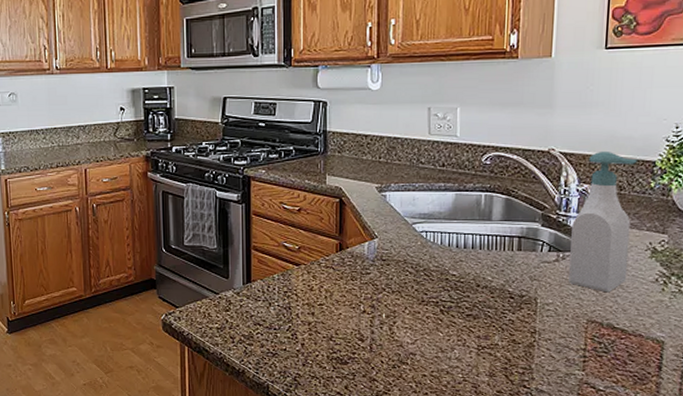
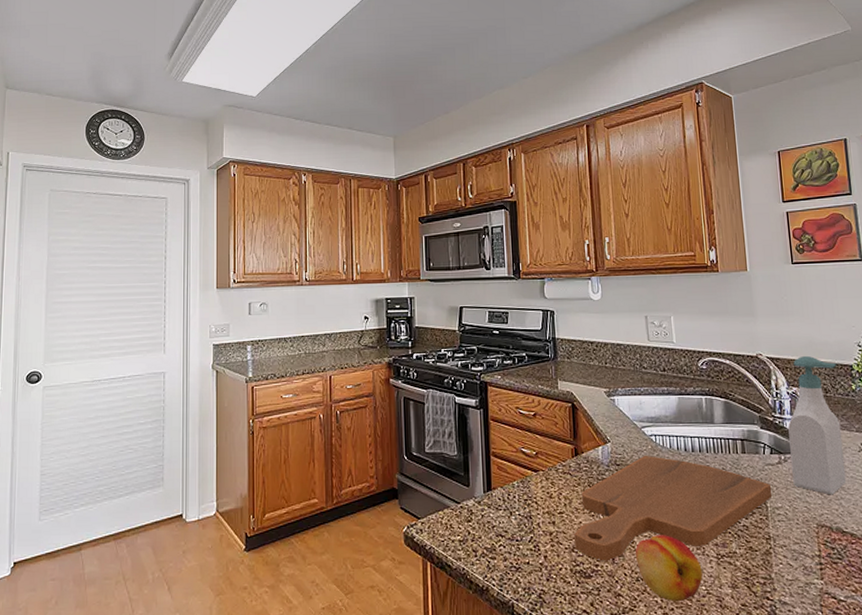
cutting board: none [333,252,545,350] -> present [574,456,773,562]
fruit: none [393,327,461,388] -> present [635,535,703,602]

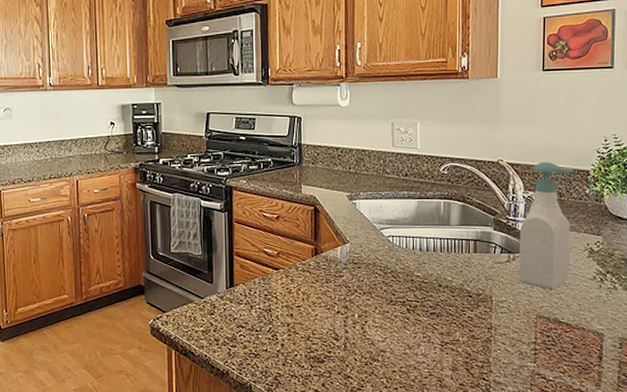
cutting board: present [574,456,773,562] -> none [310,255,498,349]
fruit: present [635,535,703,602] -> none [365,325,426,383]

